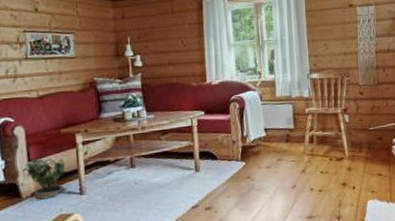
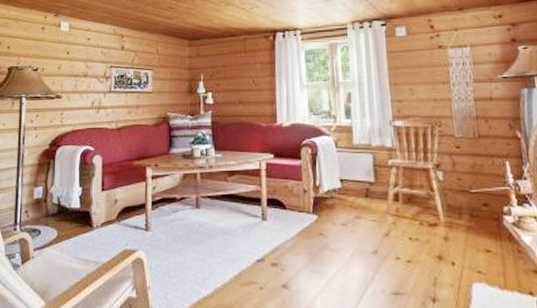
potted plant: present [21,158,68,200] -> none [95,188,134,231]

